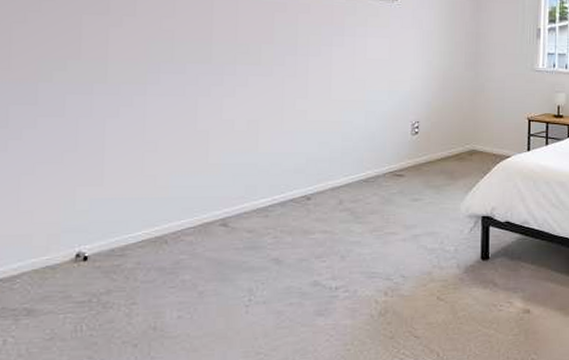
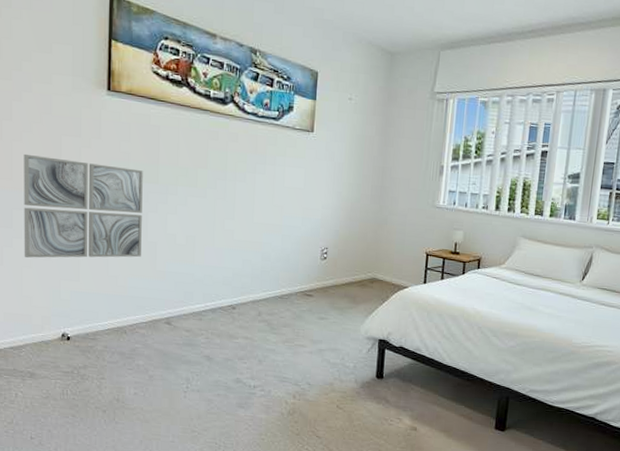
wall art: none [23,37,192,162] -> present [23,153,143,258]

